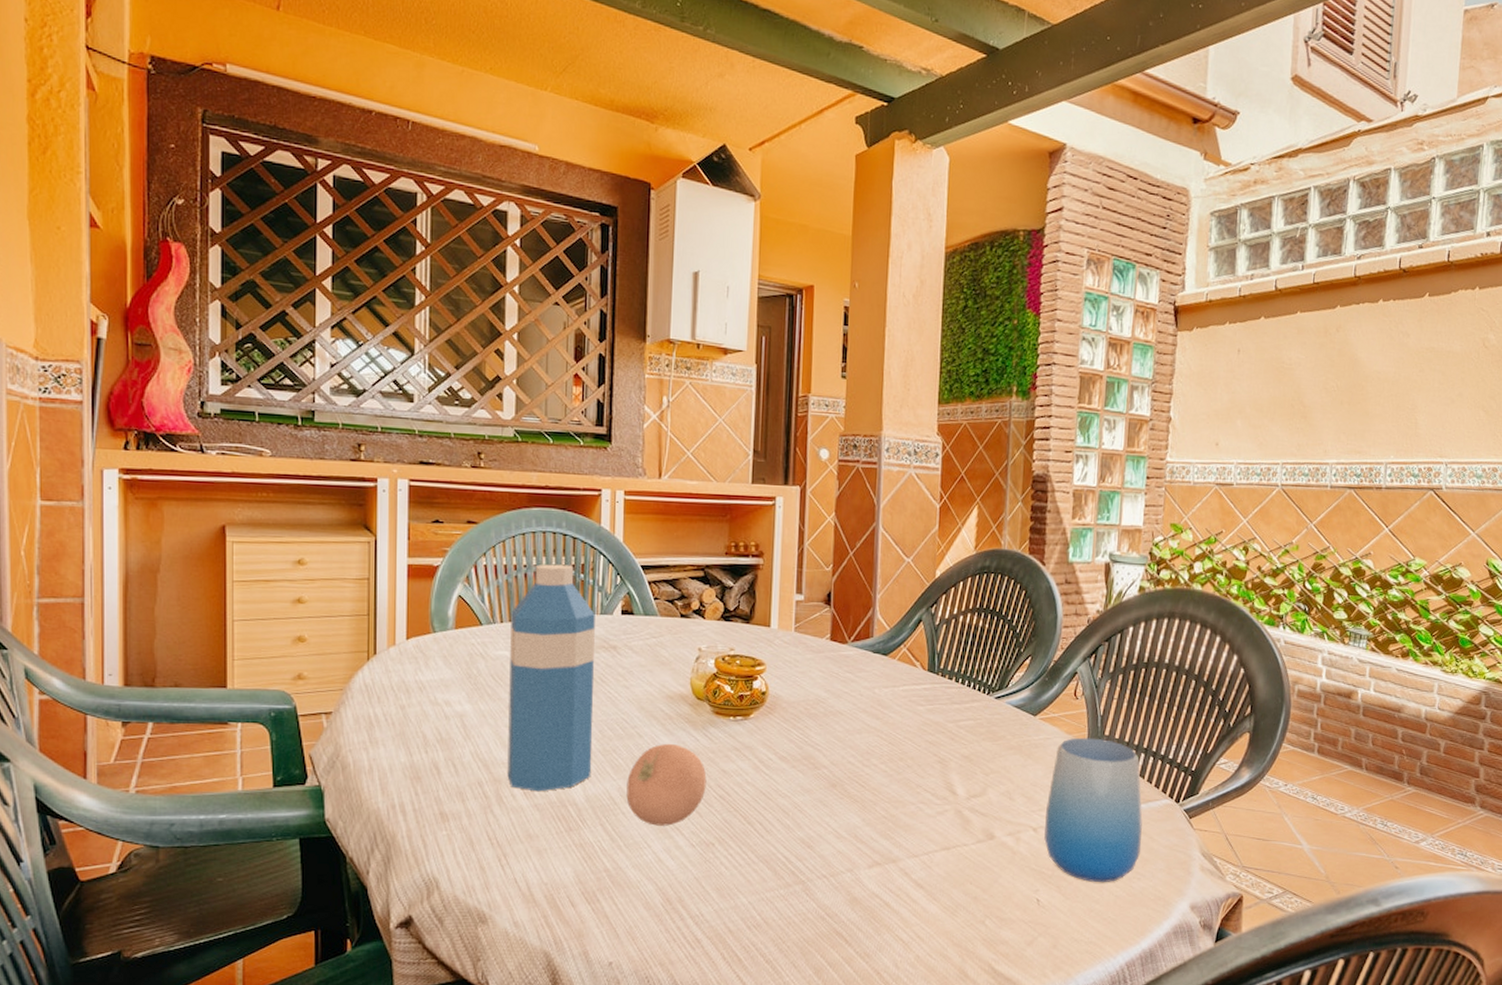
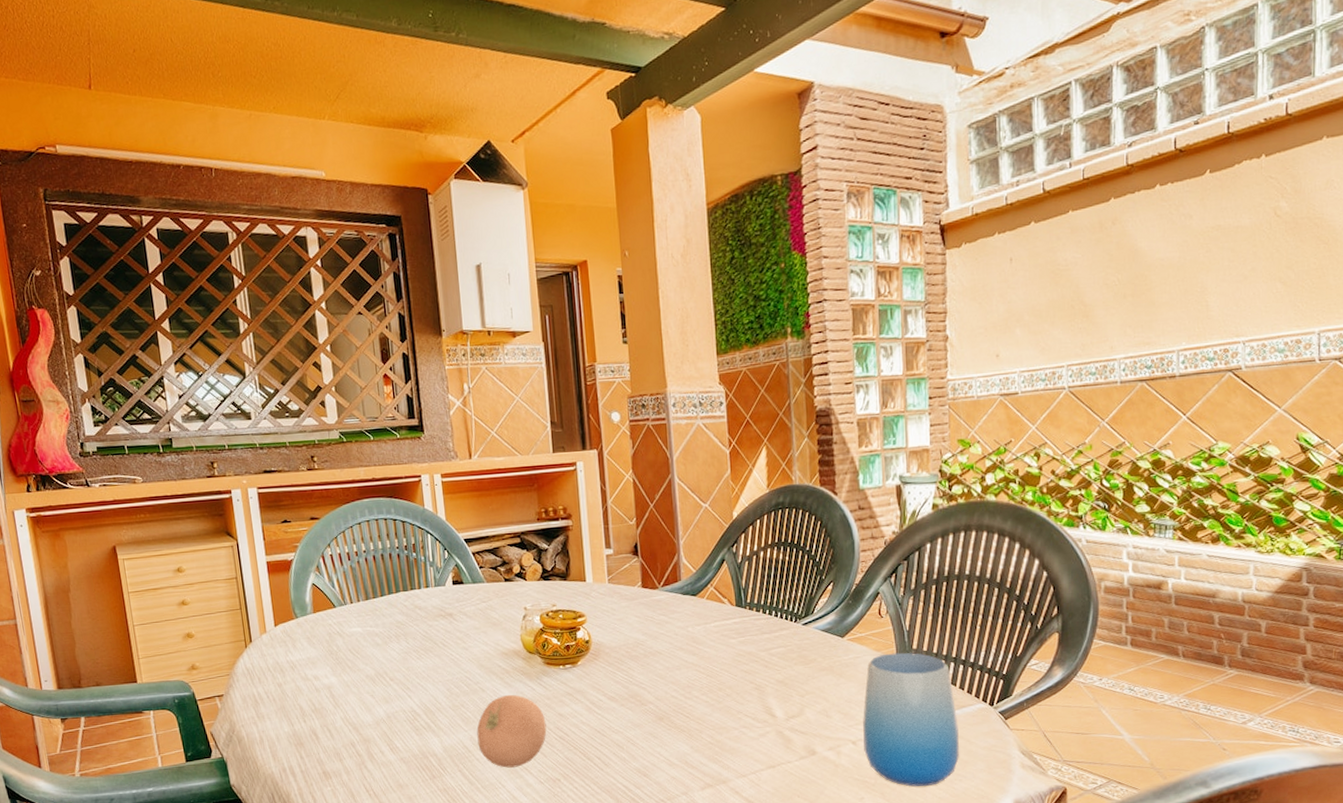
water bottle: present [507,564,595,792] -> none [358,546,446,747]

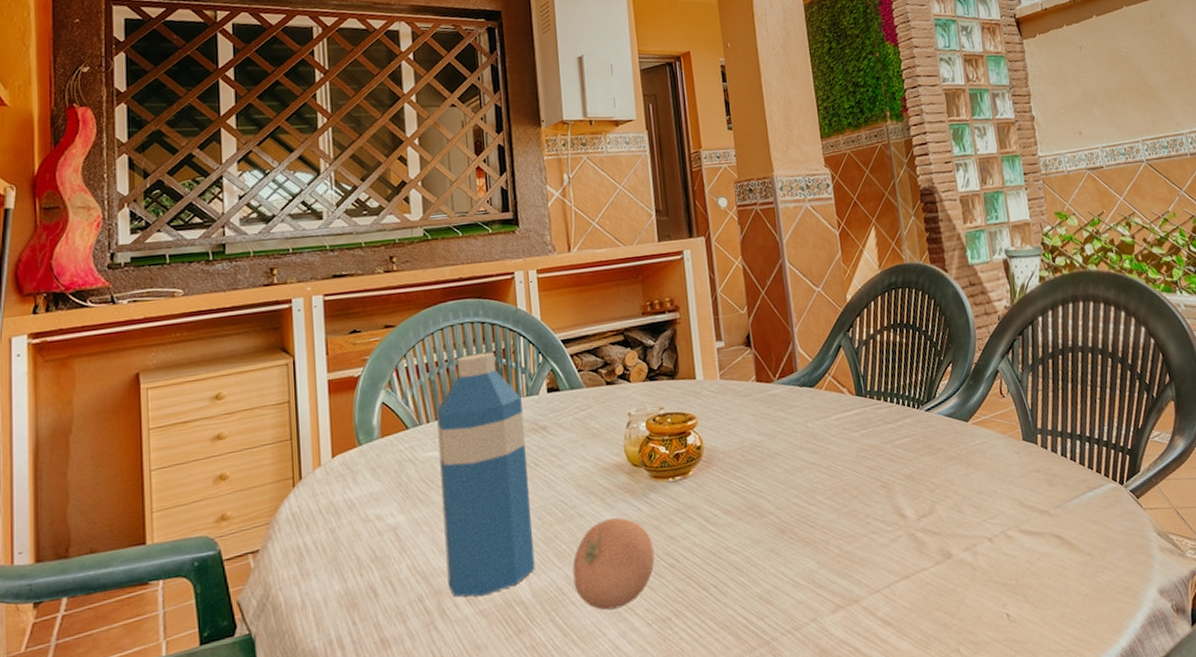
water bottle: none [358,546,446,747] -> present [437,351,536,597]
cup: present [863,652,959,787] -> none [994,432,1098,585]

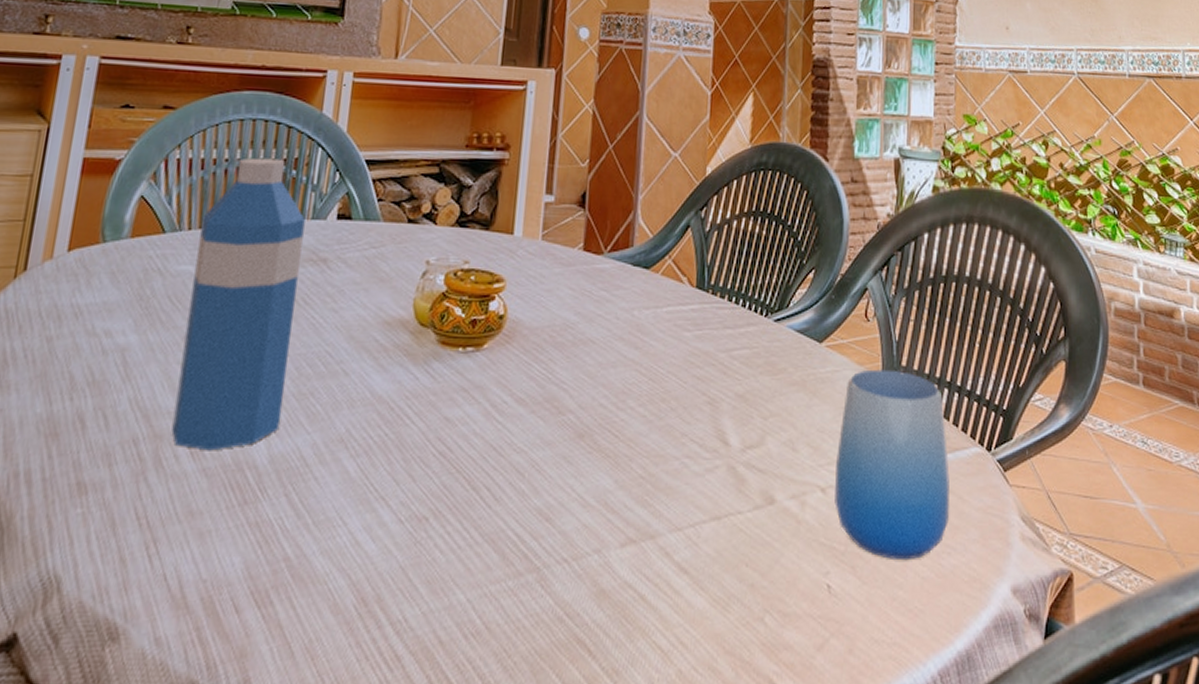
fruit: present [572,517,655,610] -> none [321,383,425,495]
cup: none [994,432,1098,585] -> present [835,369,950,561]

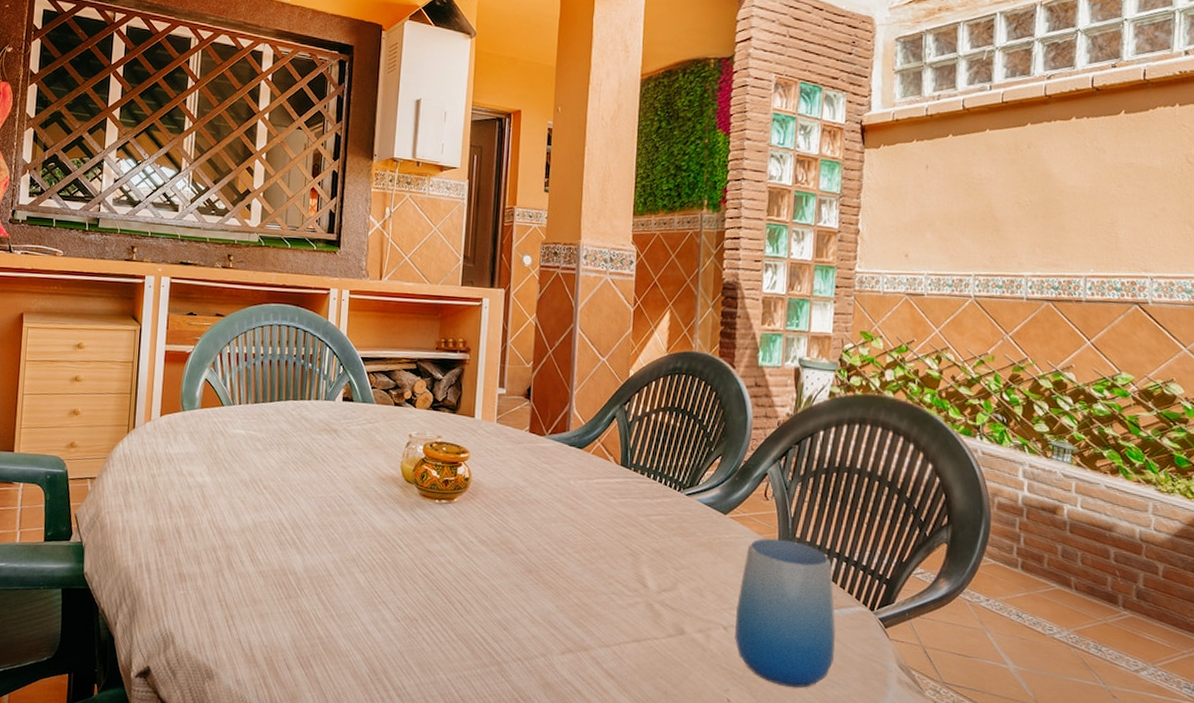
water bottle: present [171,157,305,451] -> none [237,353,320,560]

